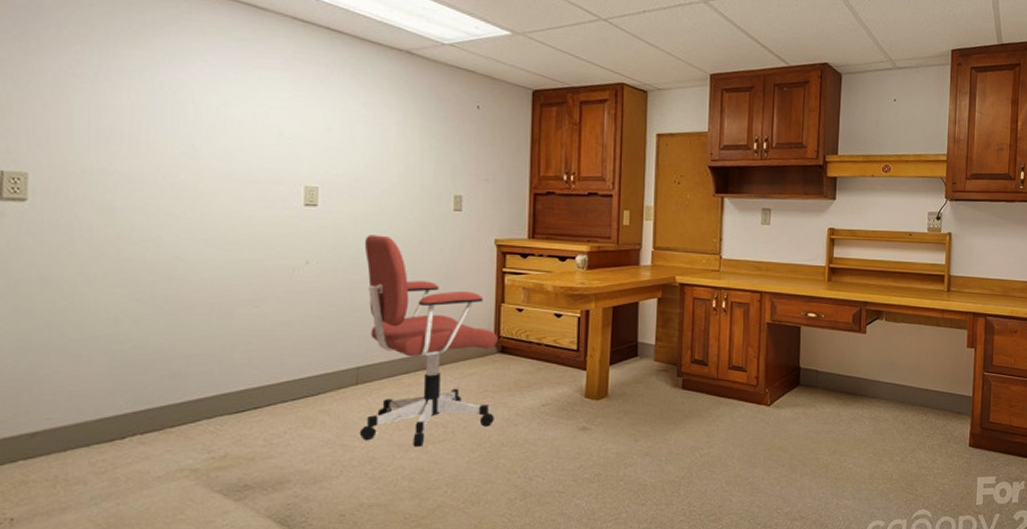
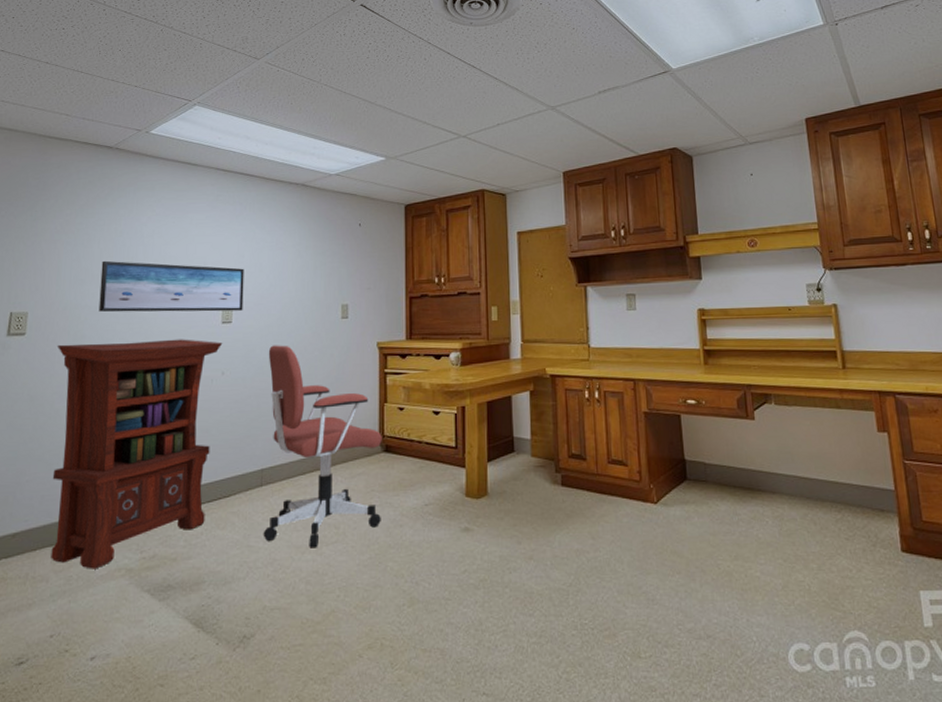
lectern: none [75,216,306,470] -> present [51,339,223,569]
wall art: none [134,116,333,193] -> present [98,260,244,313]

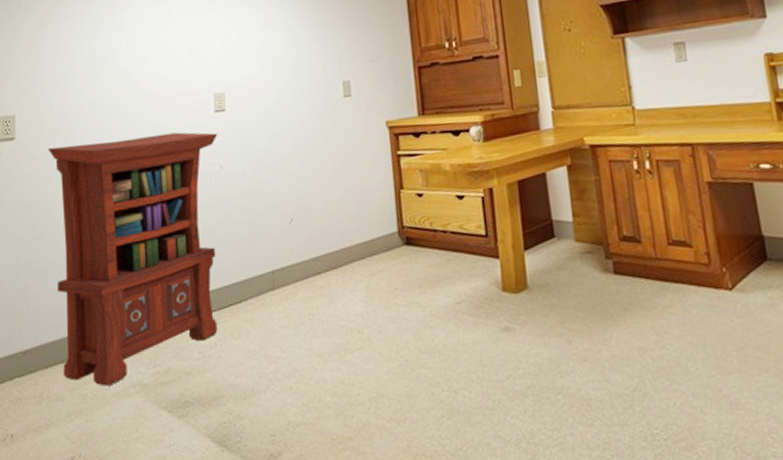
wall art: present [98,260,244,313] -> none [84,49,236,109]
office chair: present [263,345,382,548] -> none [267,131,409,356]

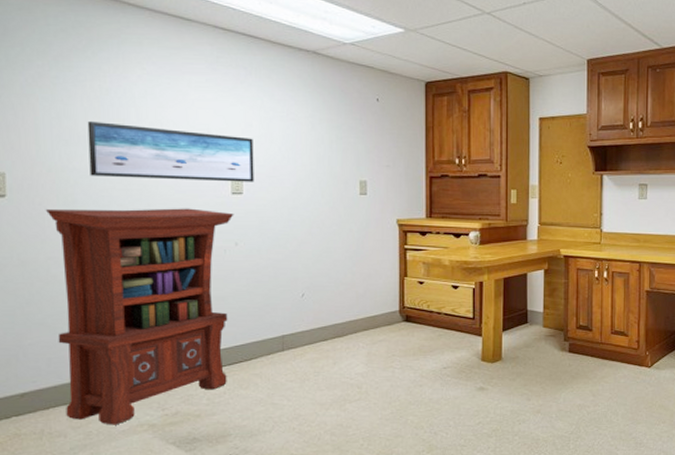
wall art: none [84,49,236,109] -> present [87,120,254,182]

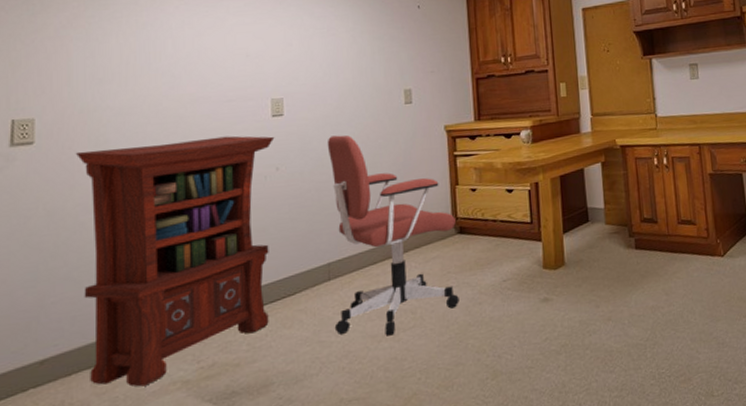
wall art: present [87,120,254,182] -> none [122,56,295,113]
office chair: none [284,218,402,405] -> present [327,135,459,336]

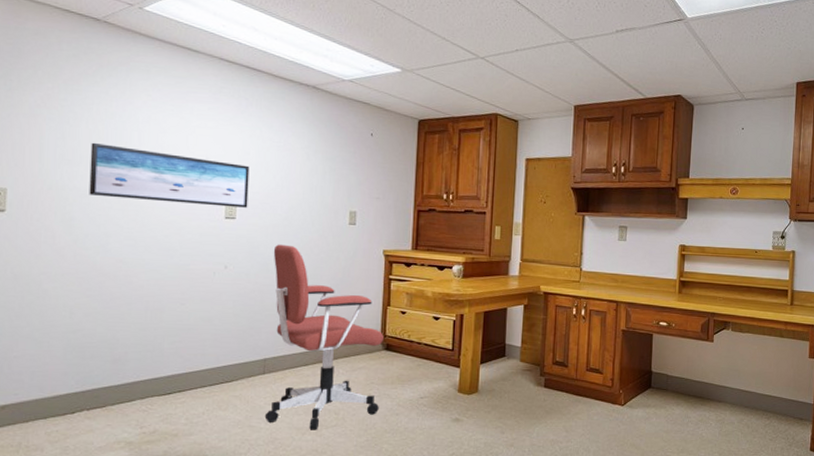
lectern: present [75,135,275,387] -> none [42,225,226,441]
wall art: none [122,56,295,113] -> present [89,142,250,208]

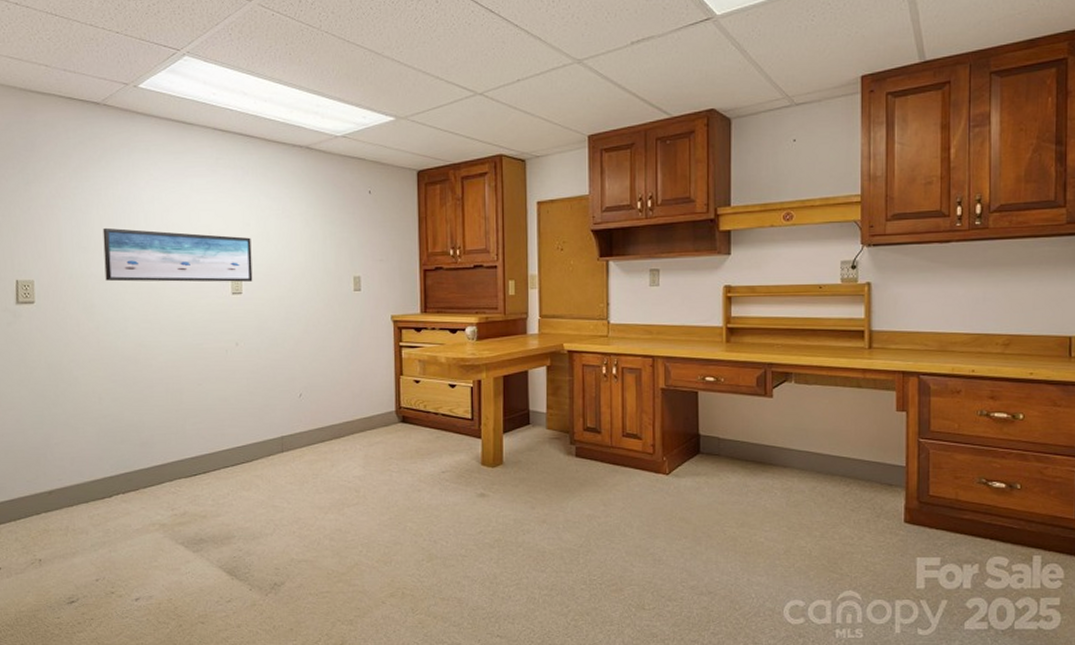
office chair: present [264,244,384,430] -> none [281,317,400,509]

